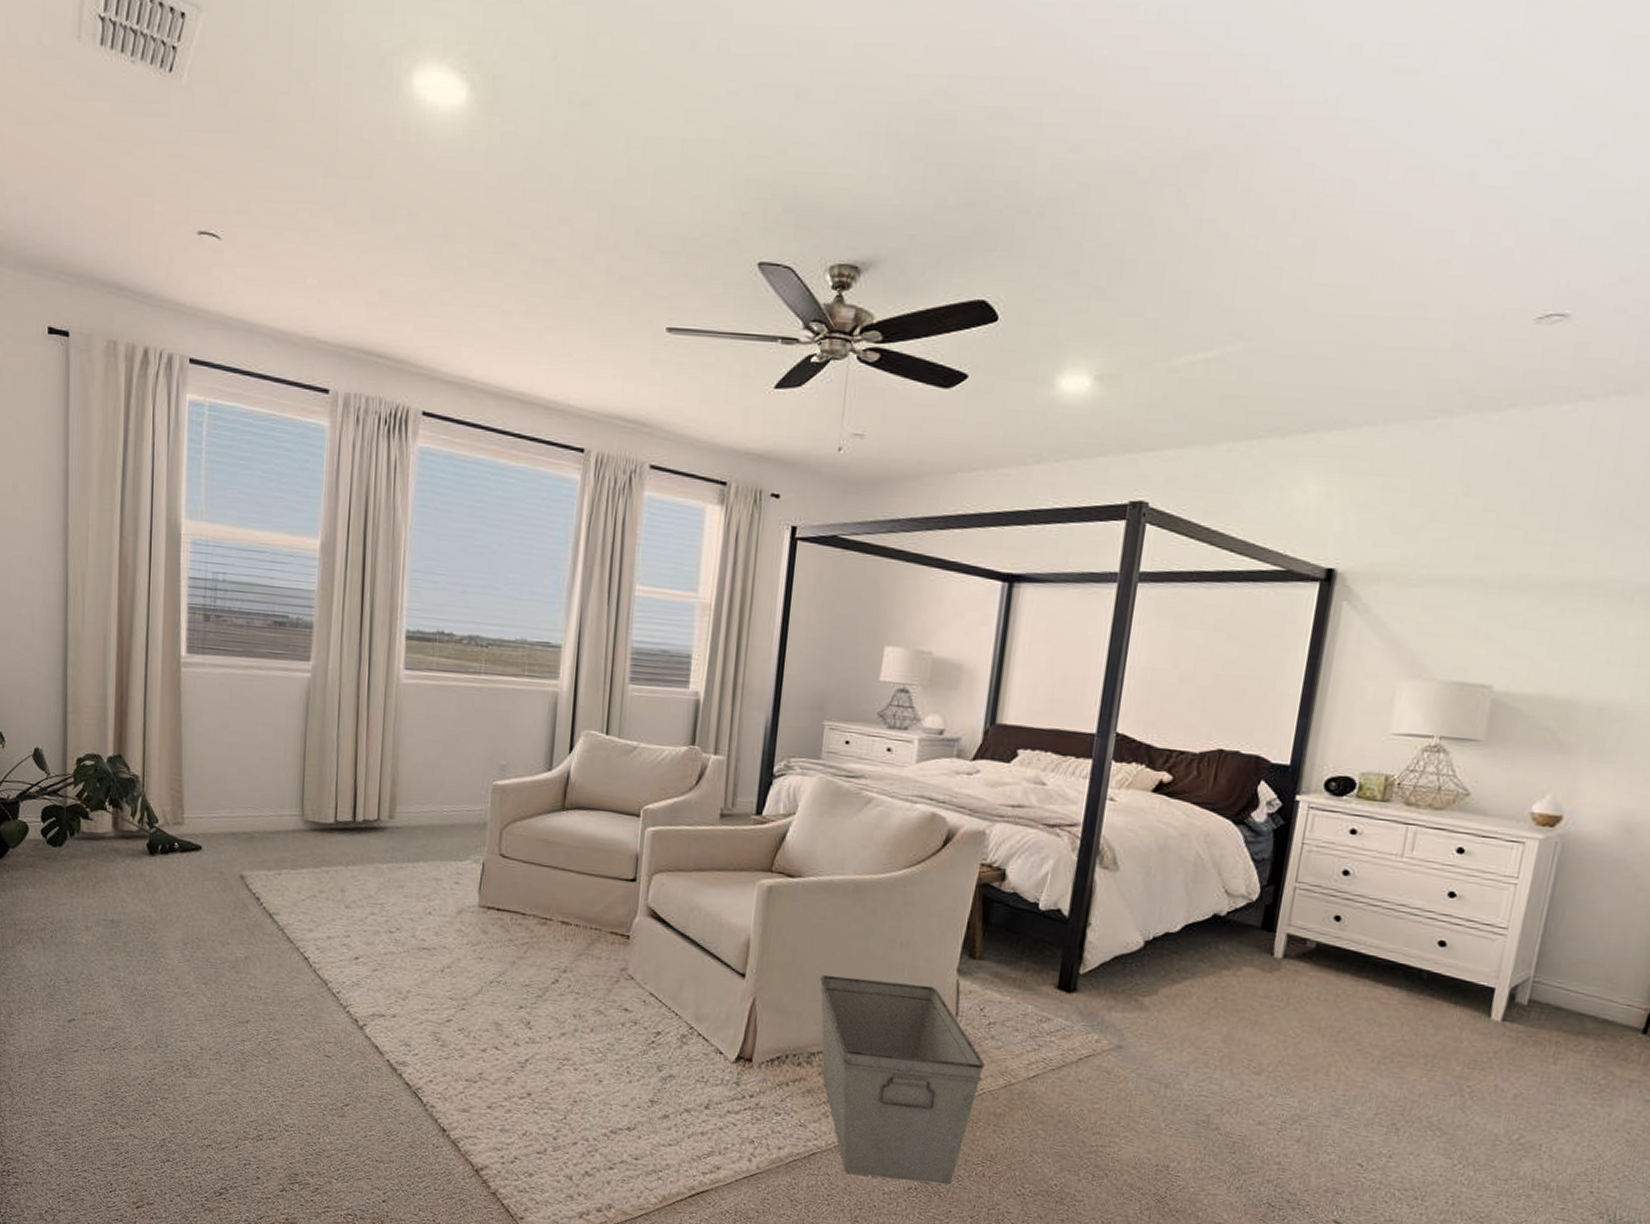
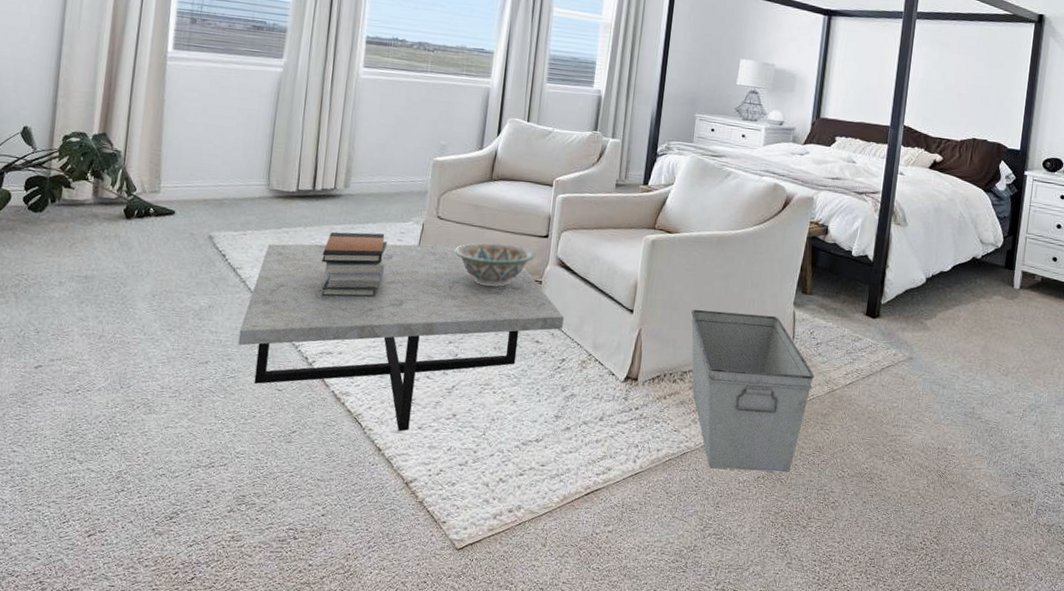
coffee table: none [280,885,658,1110] -> present [238,243,564,432]
book stack: none [368,872,443,951] -> present [321,232,388,298]
decorative bowl: none [522,887,621,941] -> present [454,242,535,287]

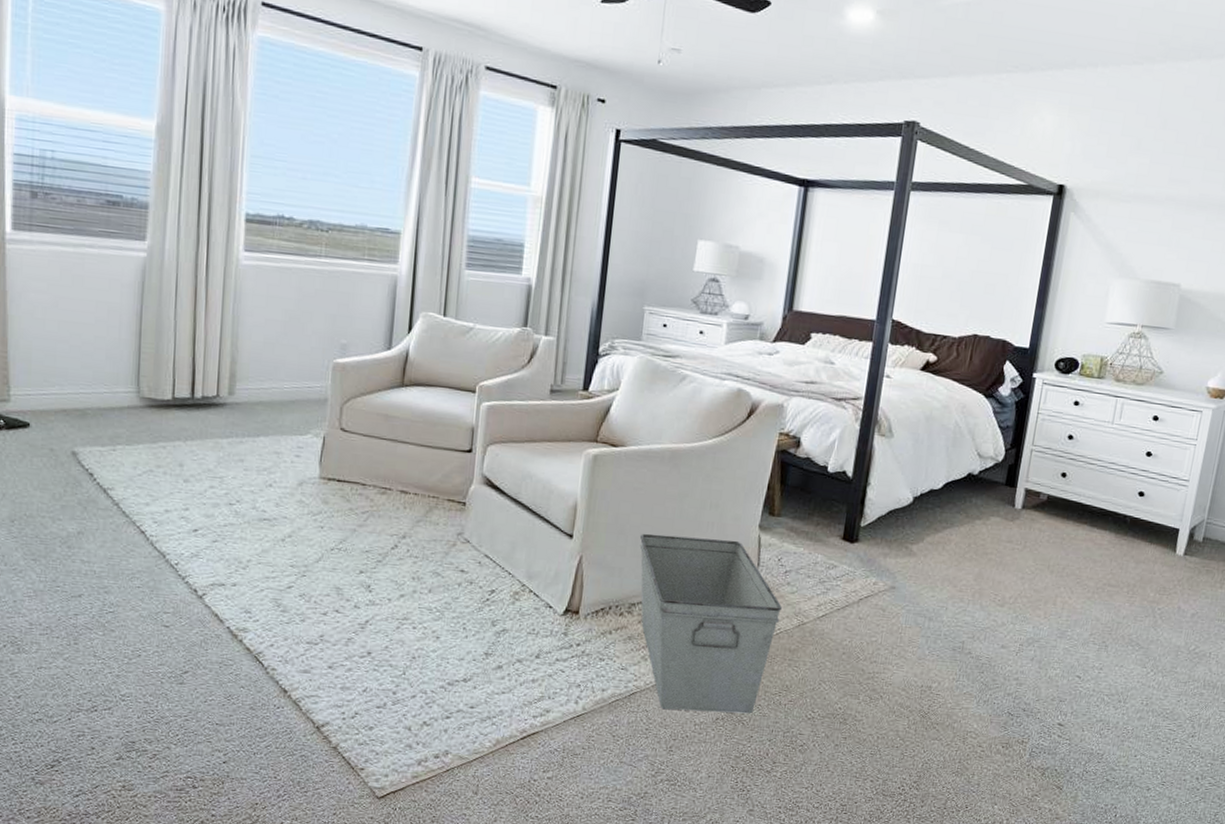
coffee table: present [238,243,564,432] -> none [115,460,492,671]
book stack: present [321,232,388,298] -> none [207,446,284,522]
decorative bowl: present [454,242,535,287] -> none [362,458,457,509]

